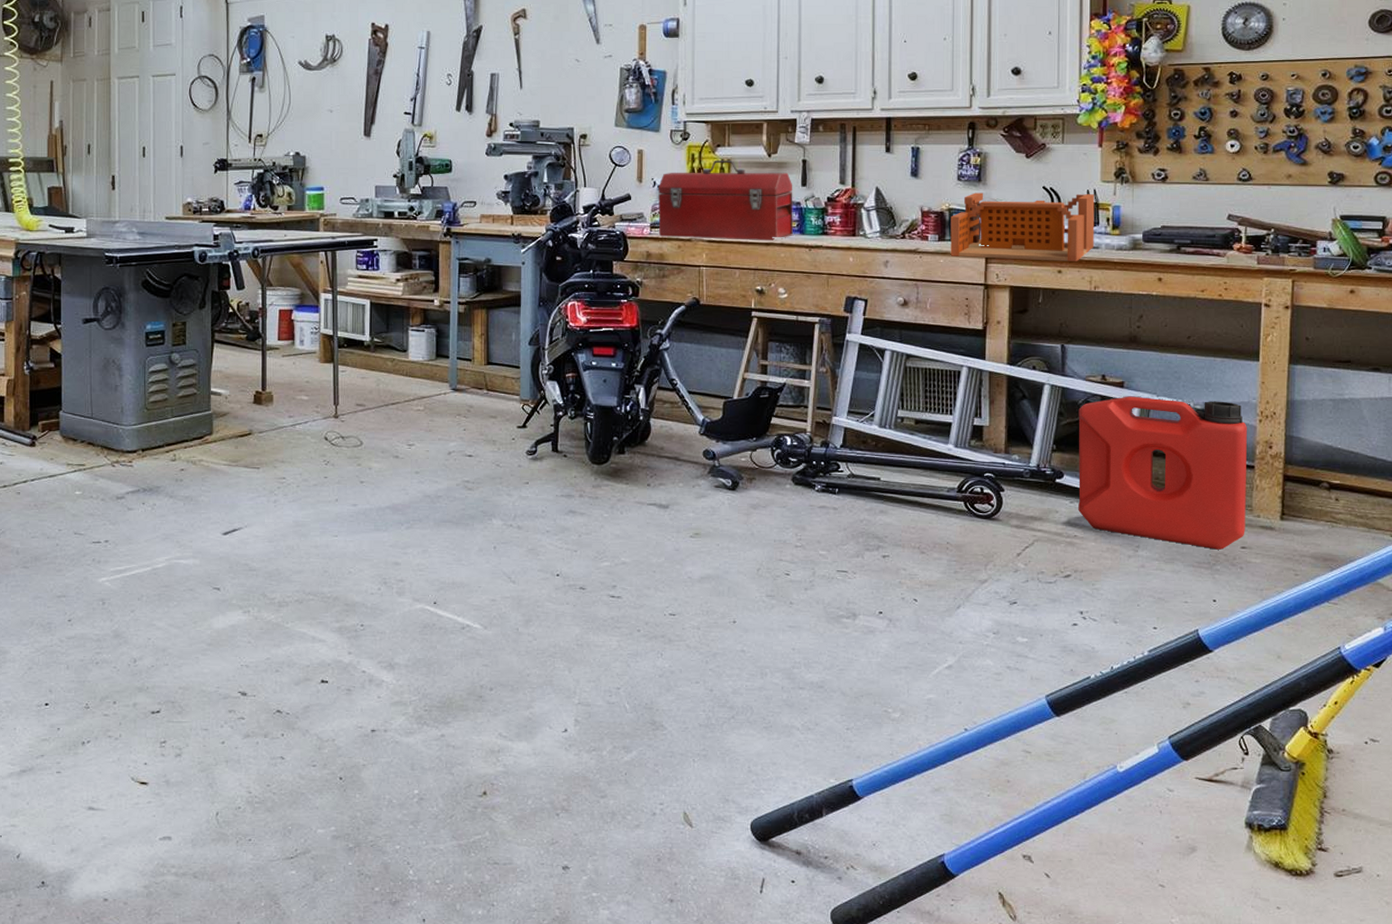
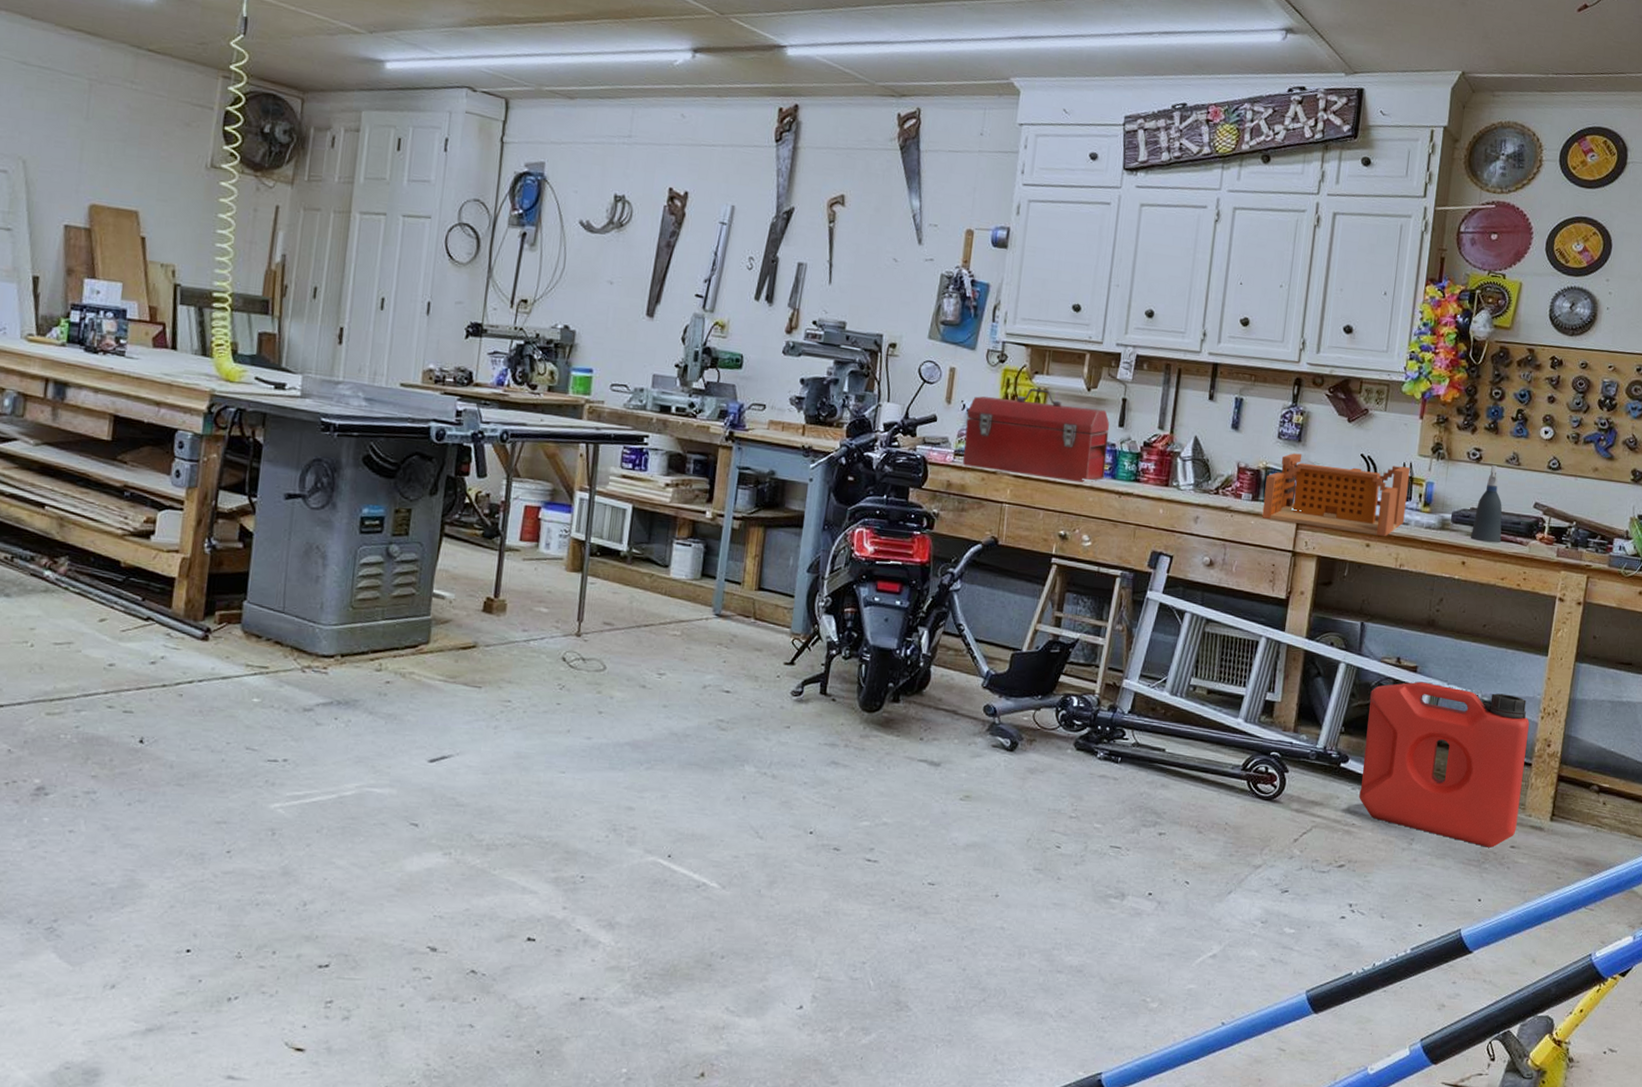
spray bottle: none [1164,183,1197,257] -> present [1470,465,1502,544]

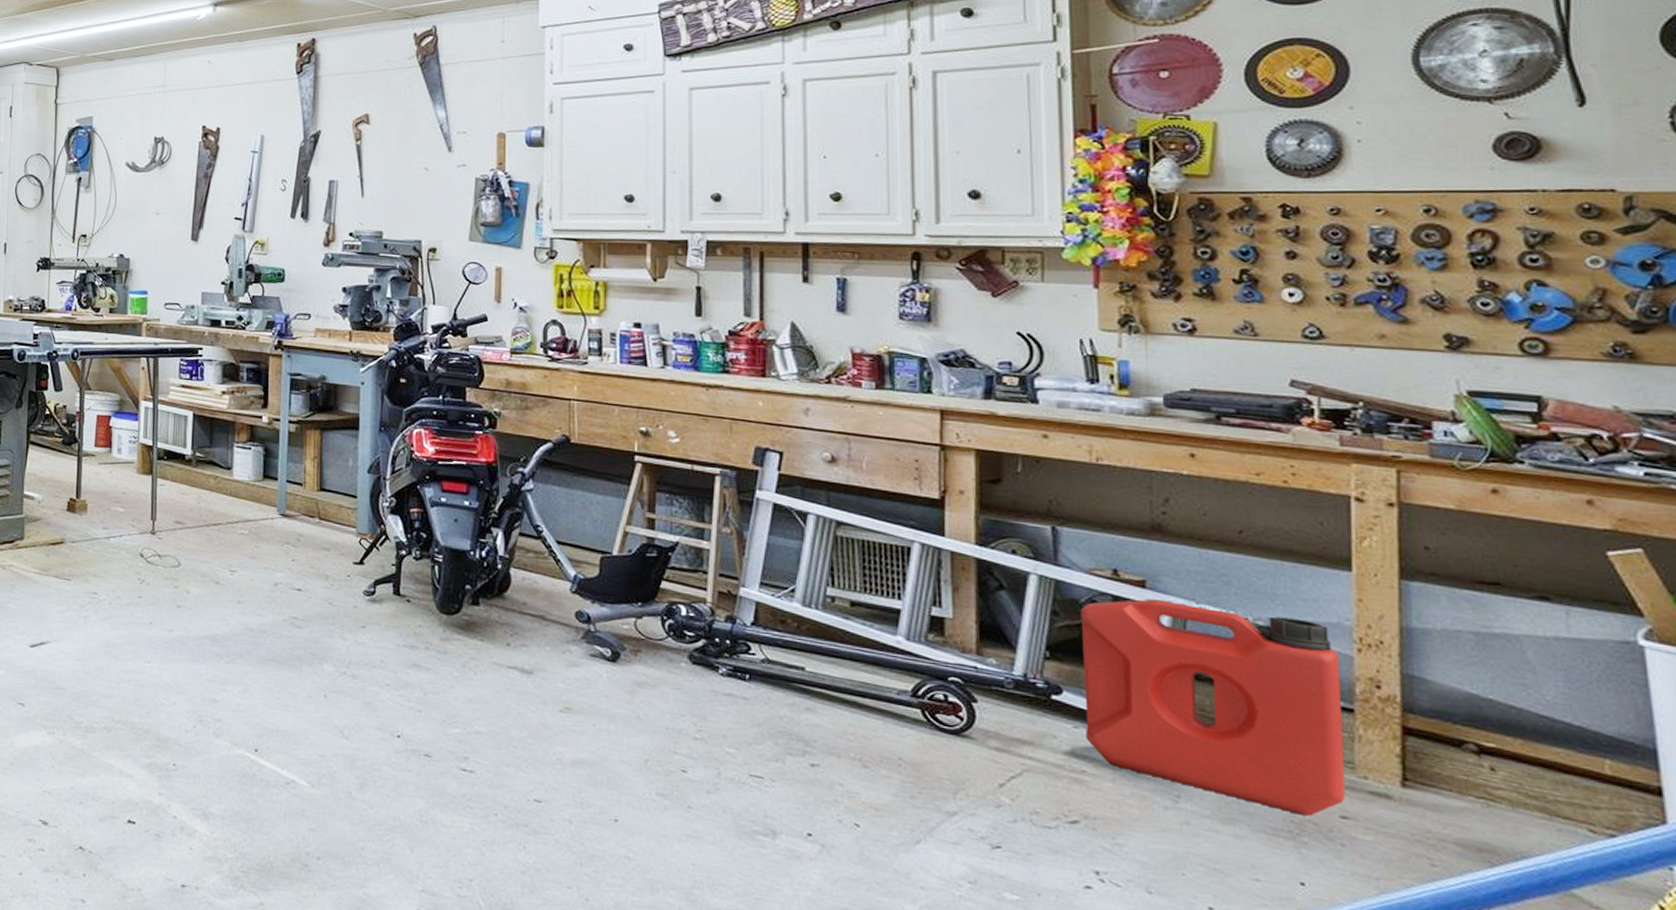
toolbox: present [963,388,1110,484] -> none [520,282,687,378]
tool organizer: present [1262,453,1411,536] -> none [891,334,1093,425]
spray bottle: present [1470,465,1502,544] -> none [1196,337,1246,431]

